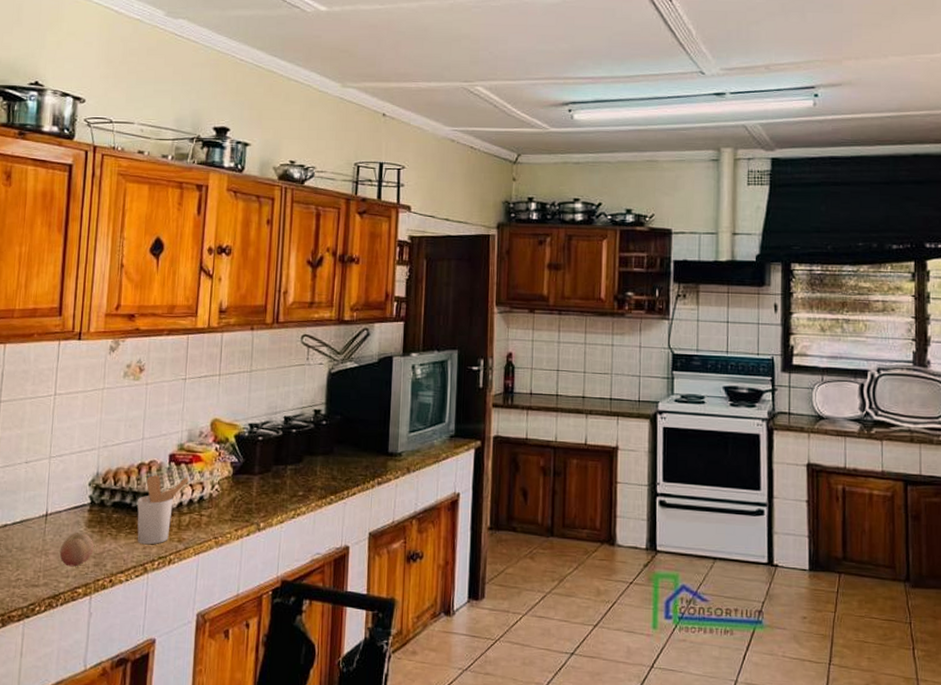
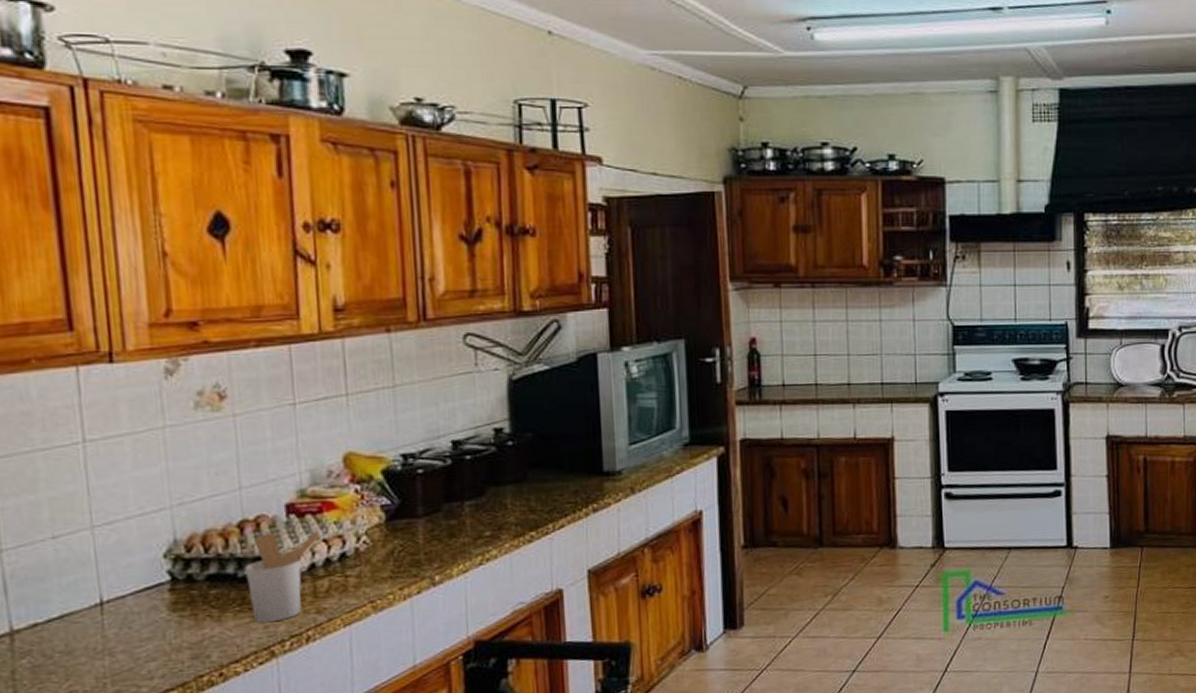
fruit: present [59,533,94,567] -> none [132,619,187,666]

